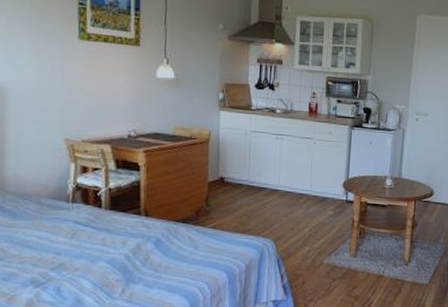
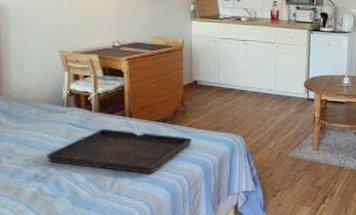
serving tray: none [47,228,216,281] -> present [47,128,192,175]

